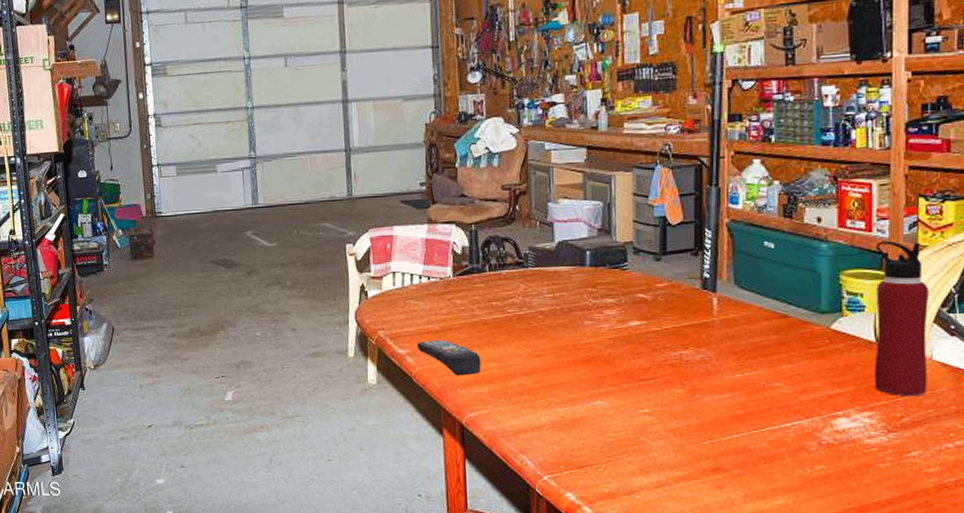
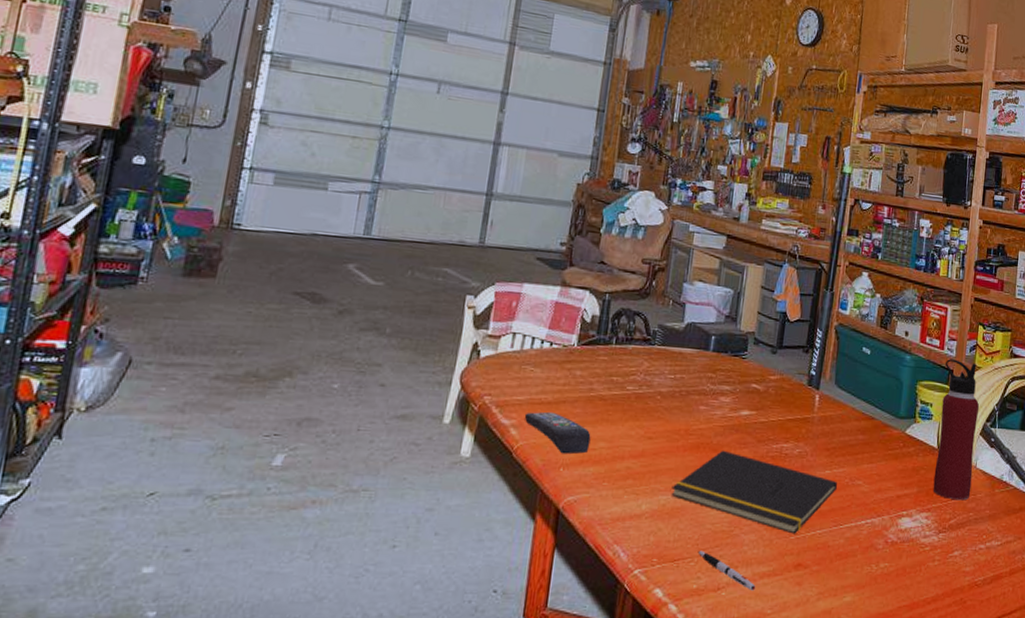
notepad: none [568,361,753,439] -> present [671,450,838,534]
pen: none [604,457,672,494] -> present [698,550,756,591]

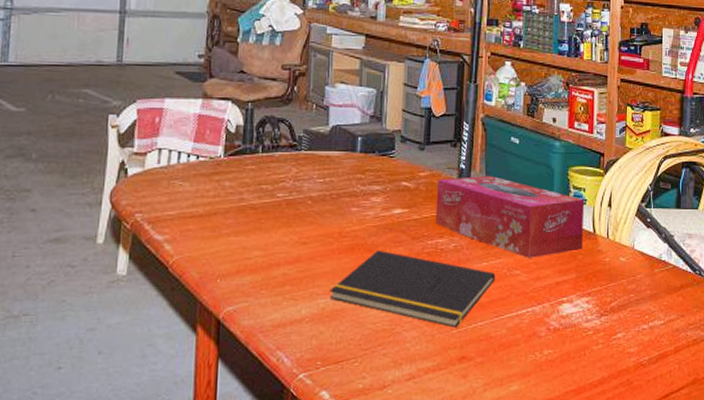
remote control: present [524,411,591,455] -> none [177,224,245,266]
pen: present [698,550,756,591] -> none [361,350,421,387]
tissue box: none [782,383,931,470] -> present [435,175,585,258]
water bottle: present [933,359,980,501] -> none [591,142,633,283]

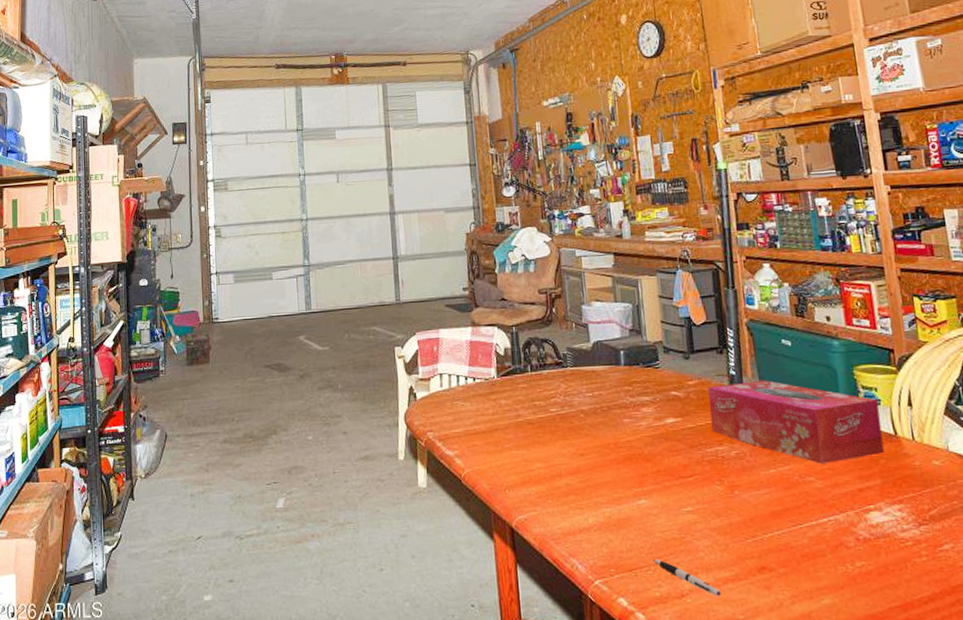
notepad: present [329,249,496,328] -> none [613,459,788,537]
pen: none [361,350,421,387] -> present [653,558,721,596]

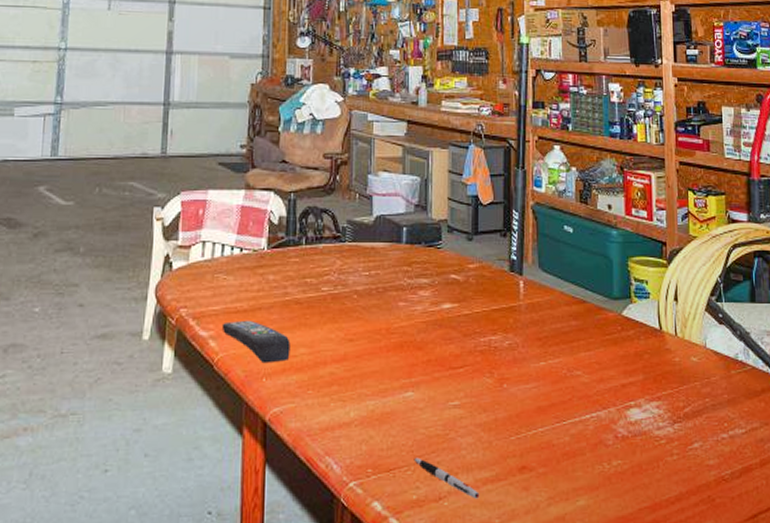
remote control: none [464,440,528,477] -> present [221,320,290,364]
tissue box: present [707,379,884,464] -> none [487,266,649,357]

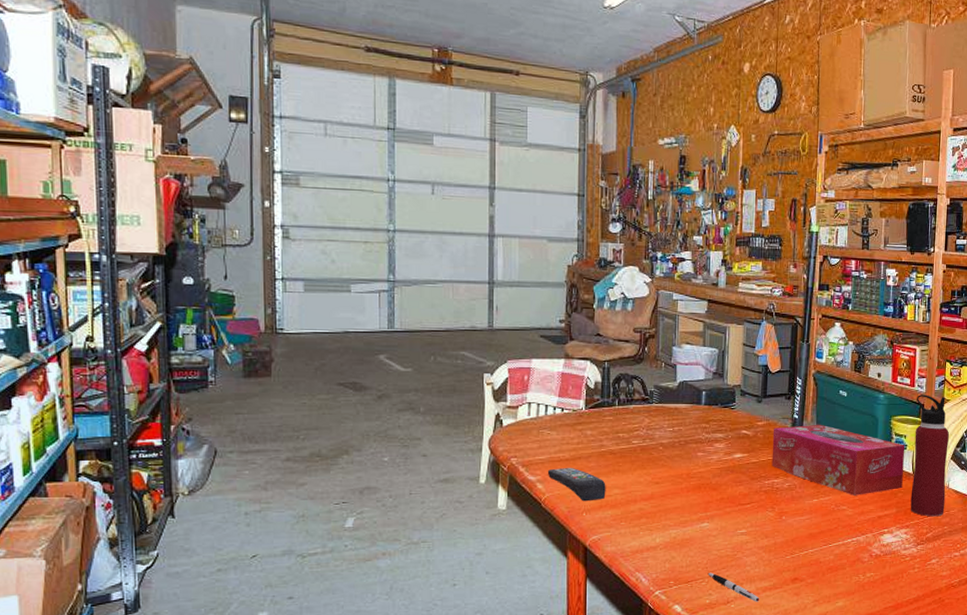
tissue box: none [487,266,649,357] -> present [771,424,906,496]
water bottle: none [657,230,704,386] -> present [910,395,950,517]

